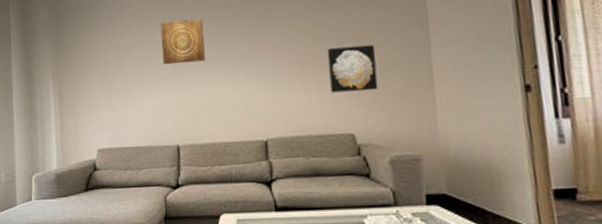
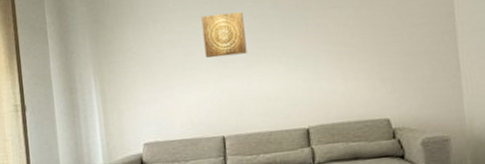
wall art: present [327,44,378,93] -> none [362,34,410,81]

